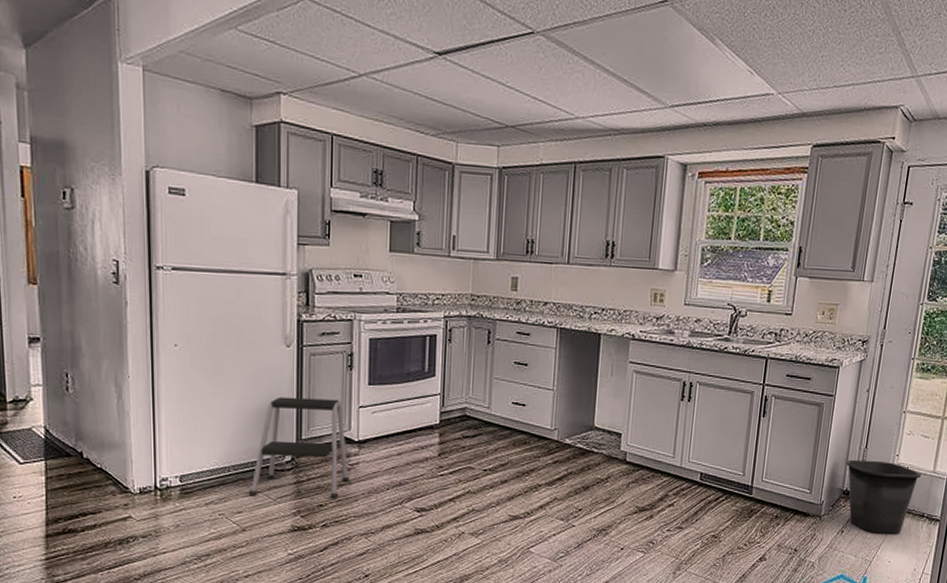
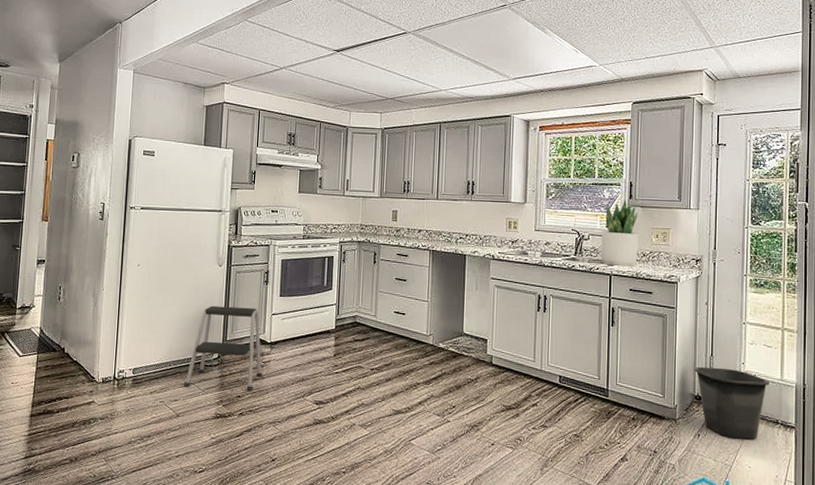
planter: none [758,268,806,349] -> present [601,199,640,267]

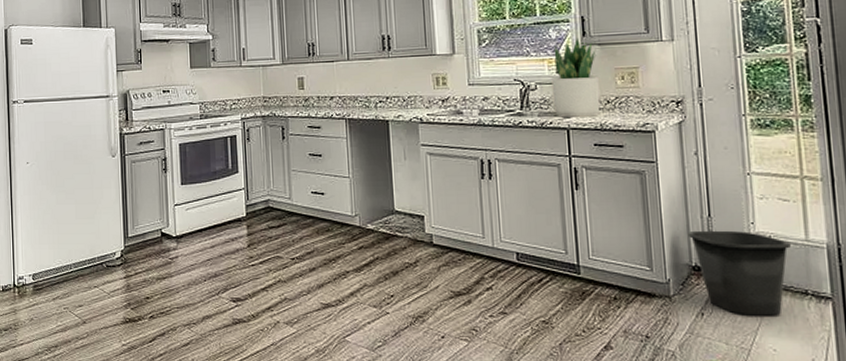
step stool: present [184,306,262,390] -> none [87,200,170,291]

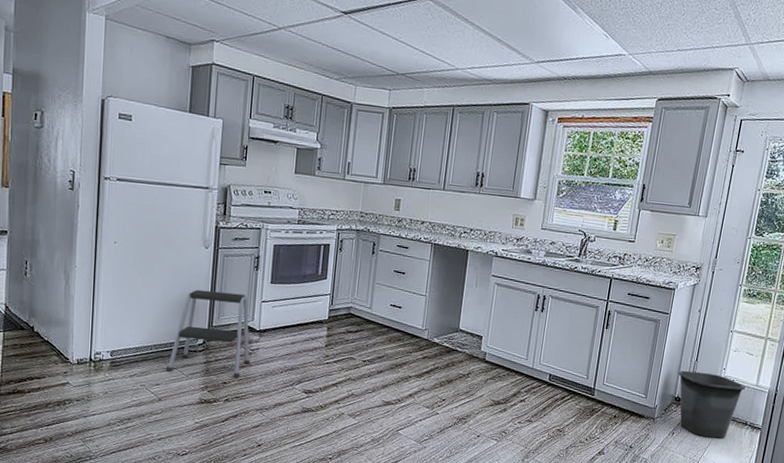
step stool: none [87,200,170,291] -> present [166,289,250,377]
planter: present [551,37,601,118] -> none [604,202,648,272]

